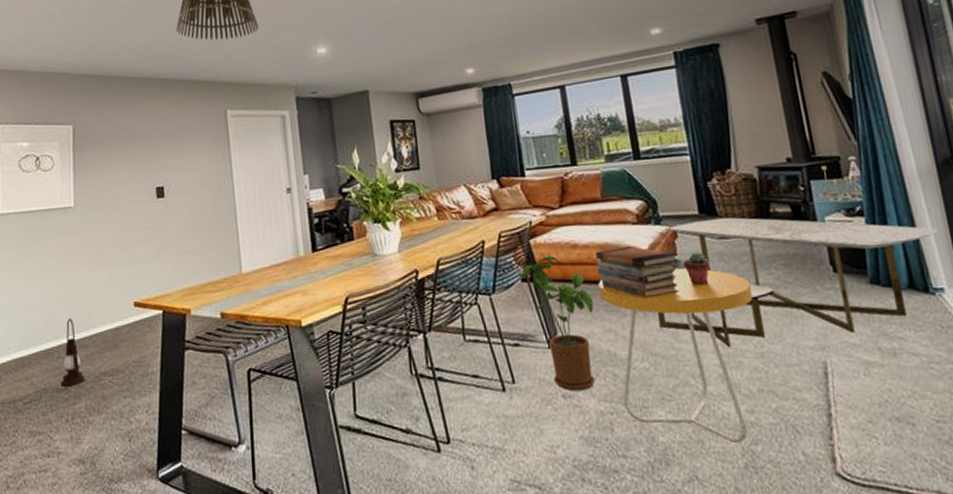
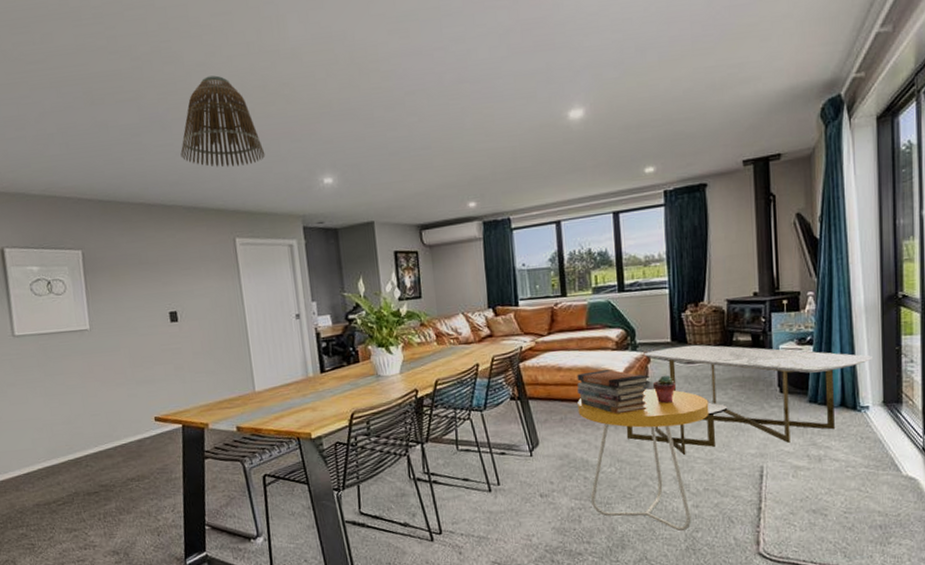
lantern: present [60,318,85,387] -> none [90,431,114,491]
house plant: present [517,256,596,392] -> none [507,377,572,492]

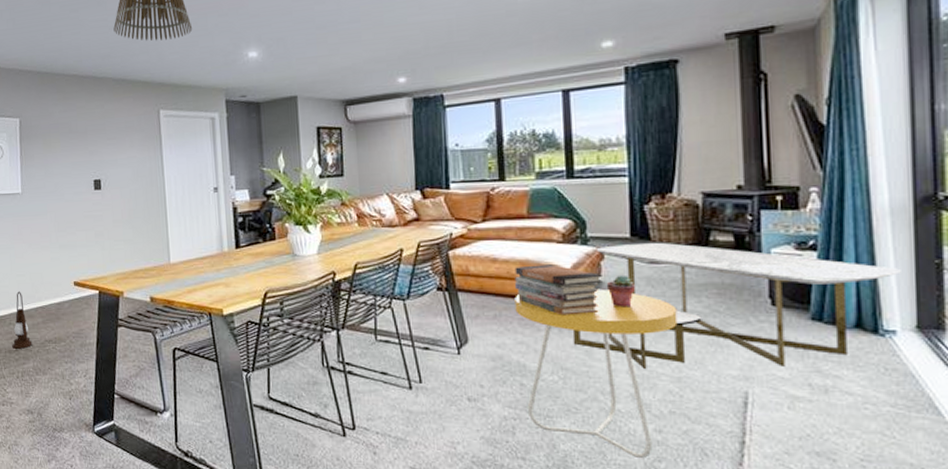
lantern: none [90,431,114,491] -> present [12,291,33,349]

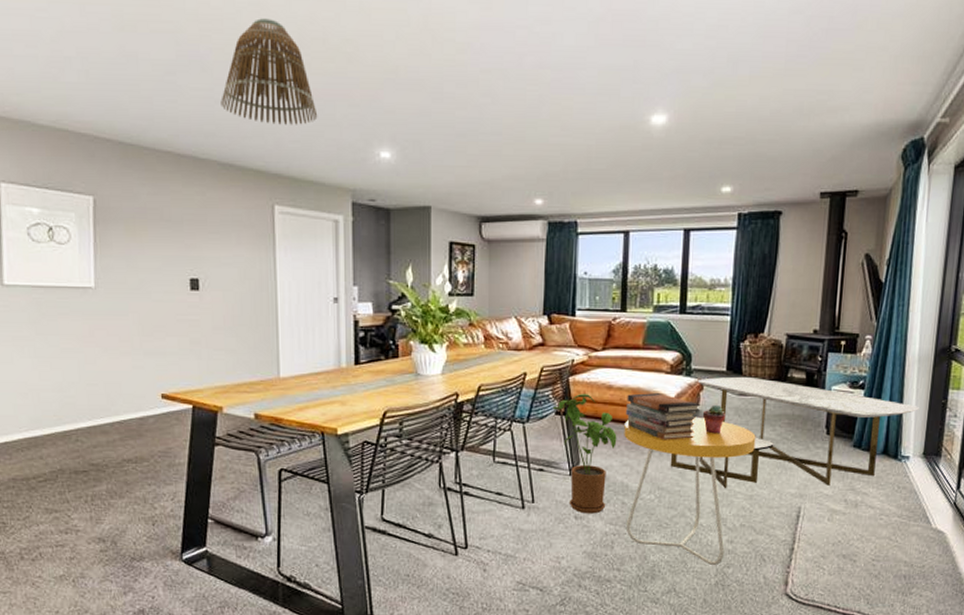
lantern: present [12,291,33,349] -> none [79,403,106,469]
house plant: none [433,268,508,396] -> present [552,394,617,514]

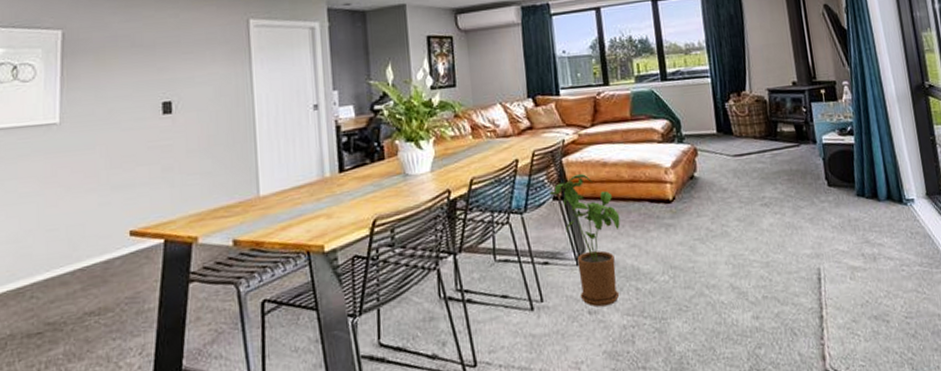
side table: present [624,416,756,566] -> none [625,184,761,349]
book stack: present [626,393,700,440] -> none [623,164,698,214]
coffee table: present [670,376,919,489] -> none [677,136,911,259]
potted succulent: present [702,404,727,434] -> none [701,169,726,201]

